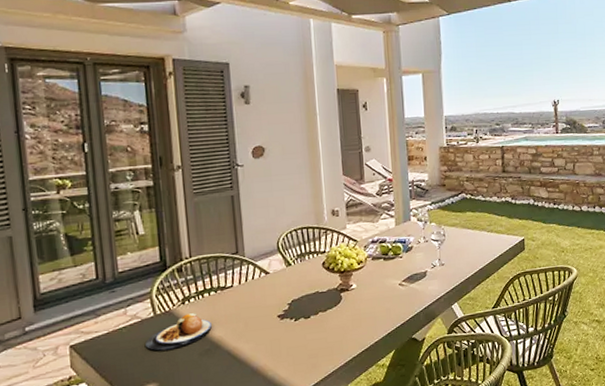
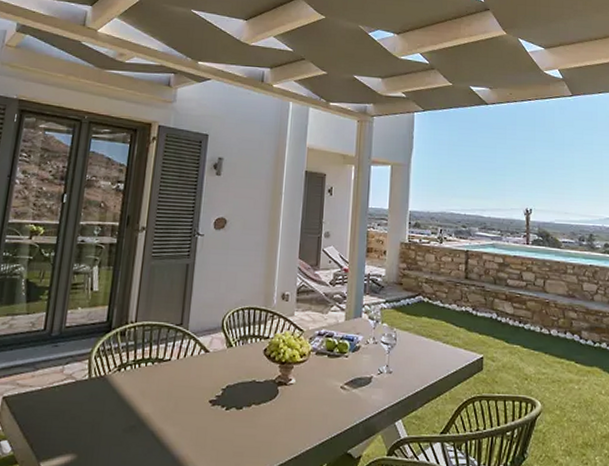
plate: present [145,313,212,351] -> none [74,382,142,419]

